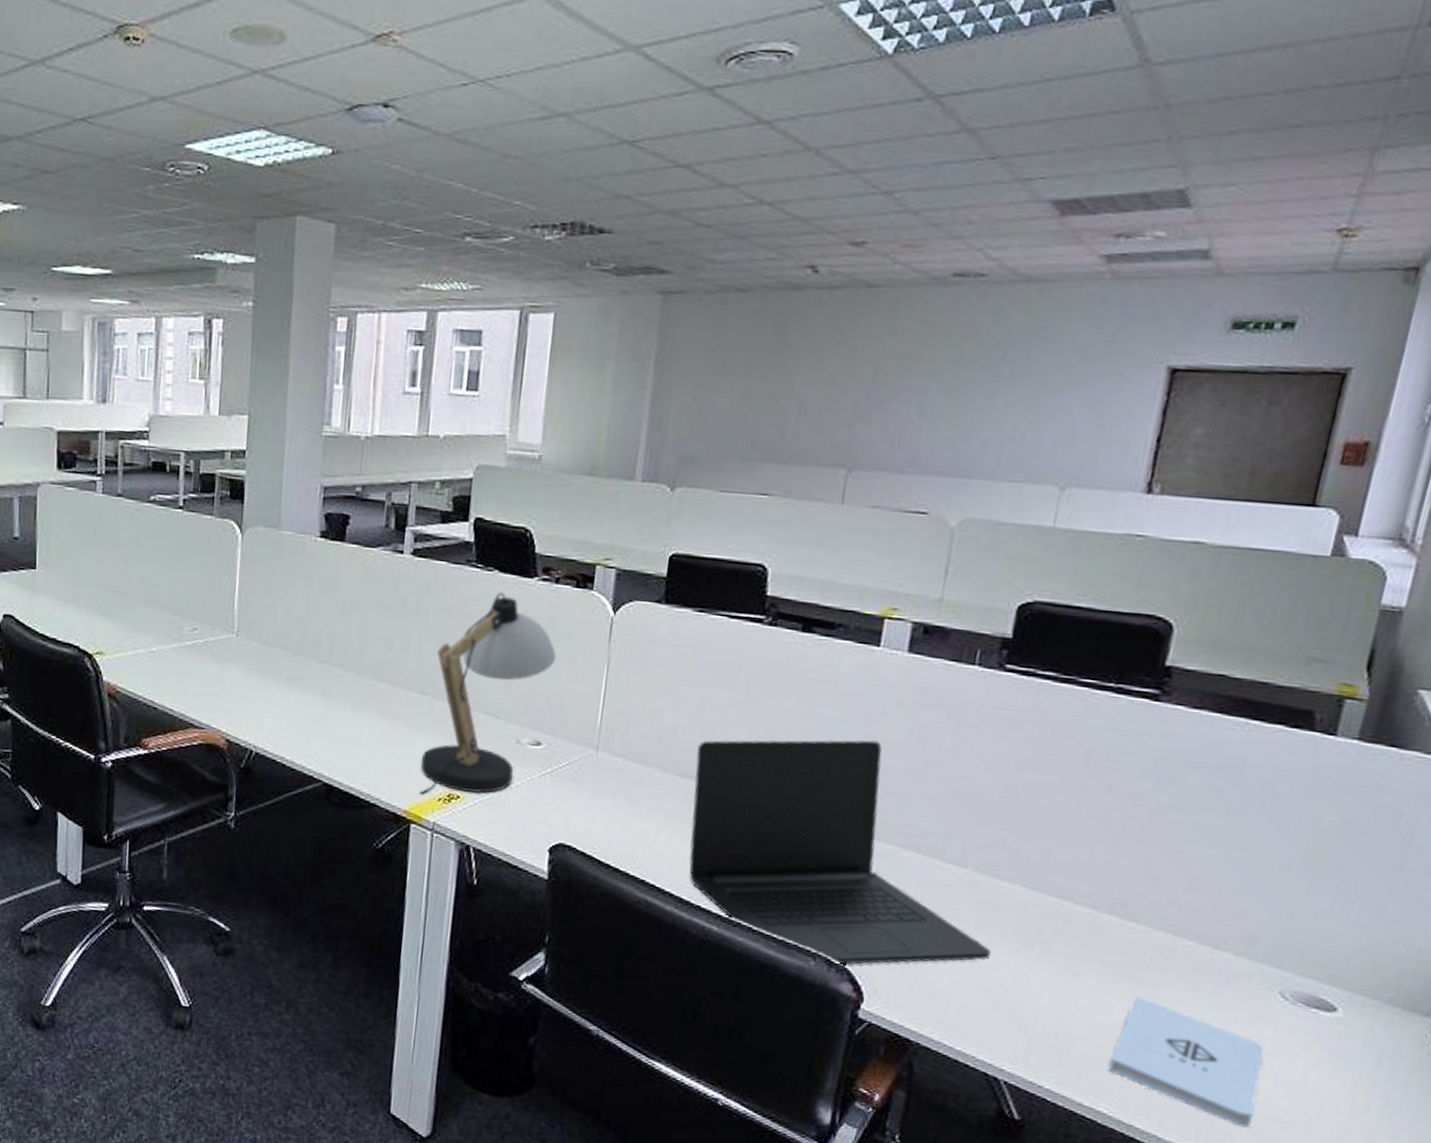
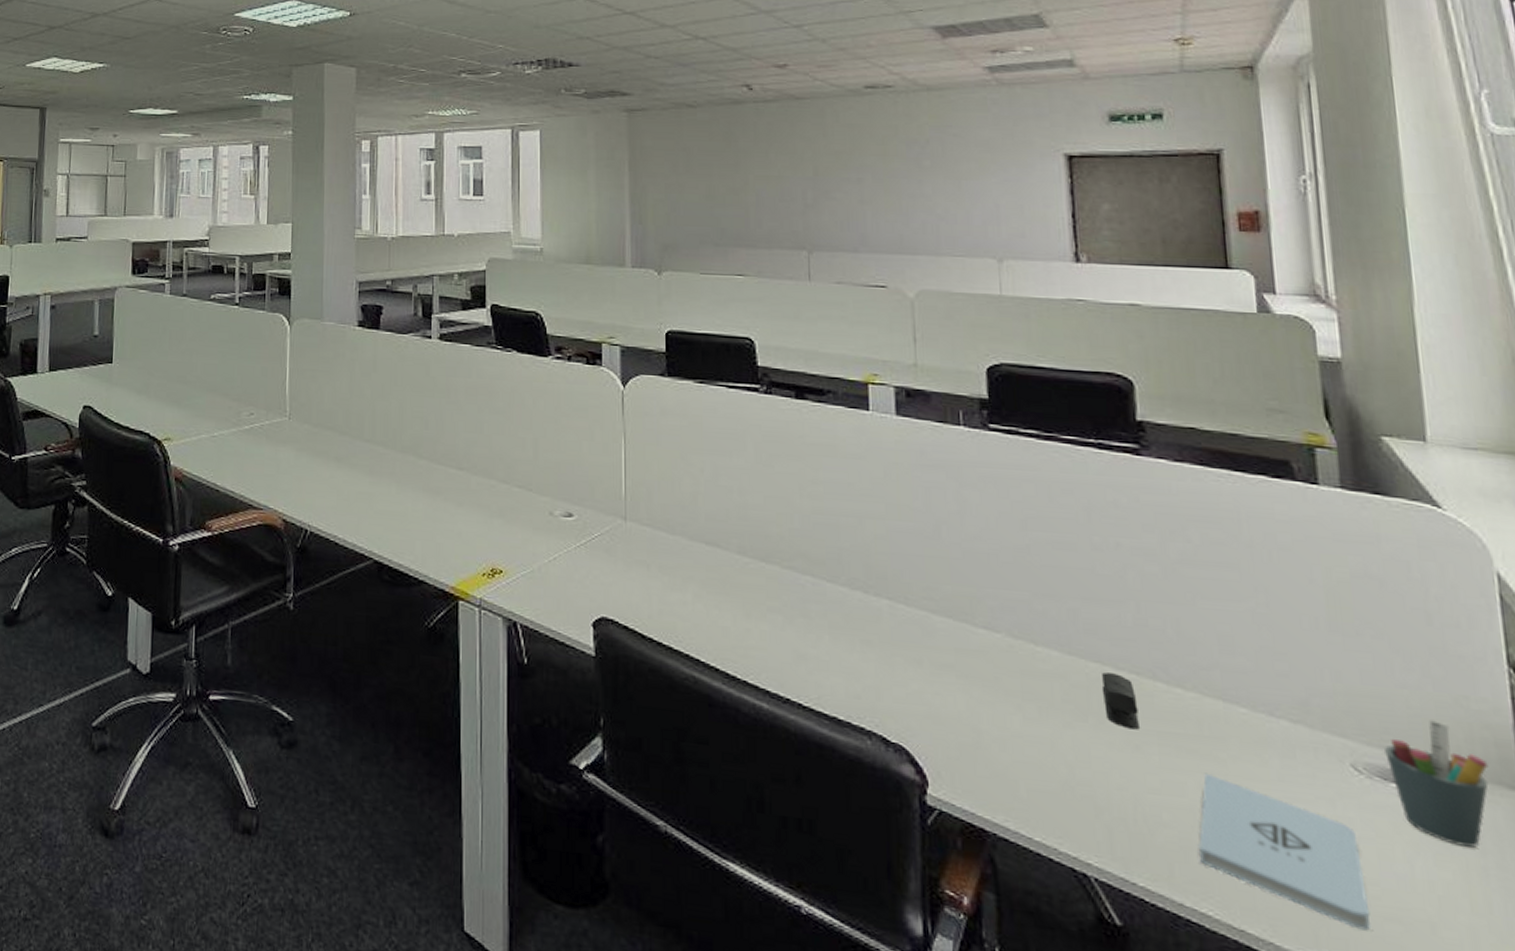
desk lamp: present [419,592,557,795] -> none [463,371,577,570]
laptop: present [688,739,992,965] -> none [718,502,1046,744]
stapler: none [1054,906,1089,958] -> present [1101,672,1139,730]
pen holder: none [1314,955,1412,1063] -> present [1383,720,1489,848]

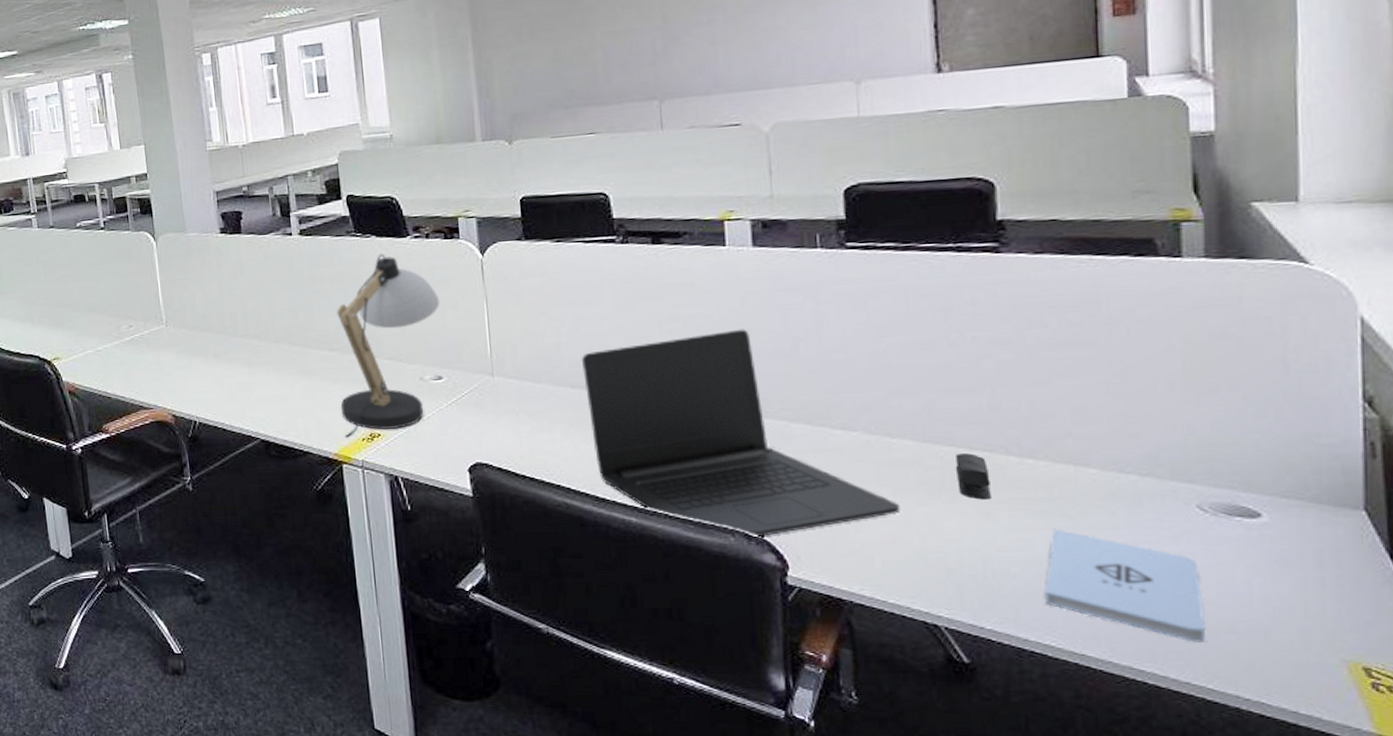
desk lamp: none [463,371,577,570] -> present [337,253,440,438]
laptop: none [718,502,1046,744] -> present [581,329,901,538]
pen holder: present [1383,720,1489,848] -> none [1230,458,1334,563]

